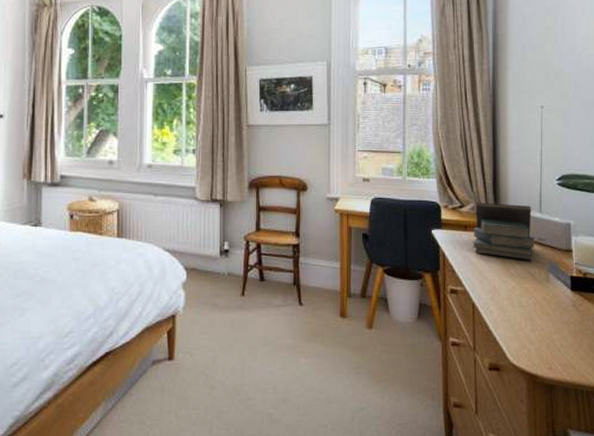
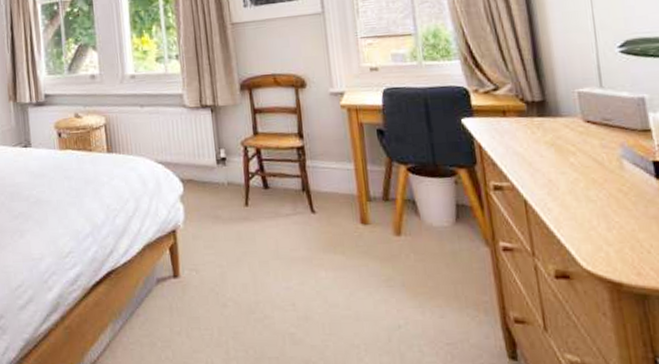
book: present [473,202,535,261] -> none [514,80,599,146]

